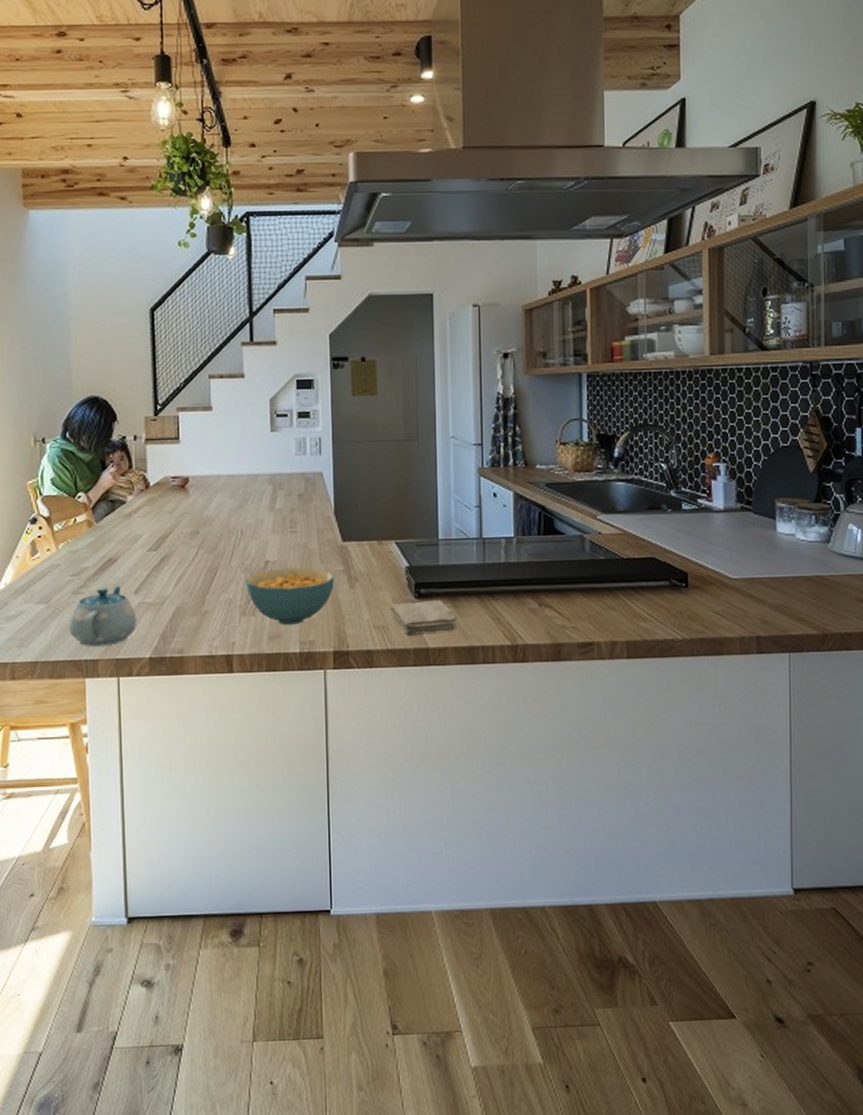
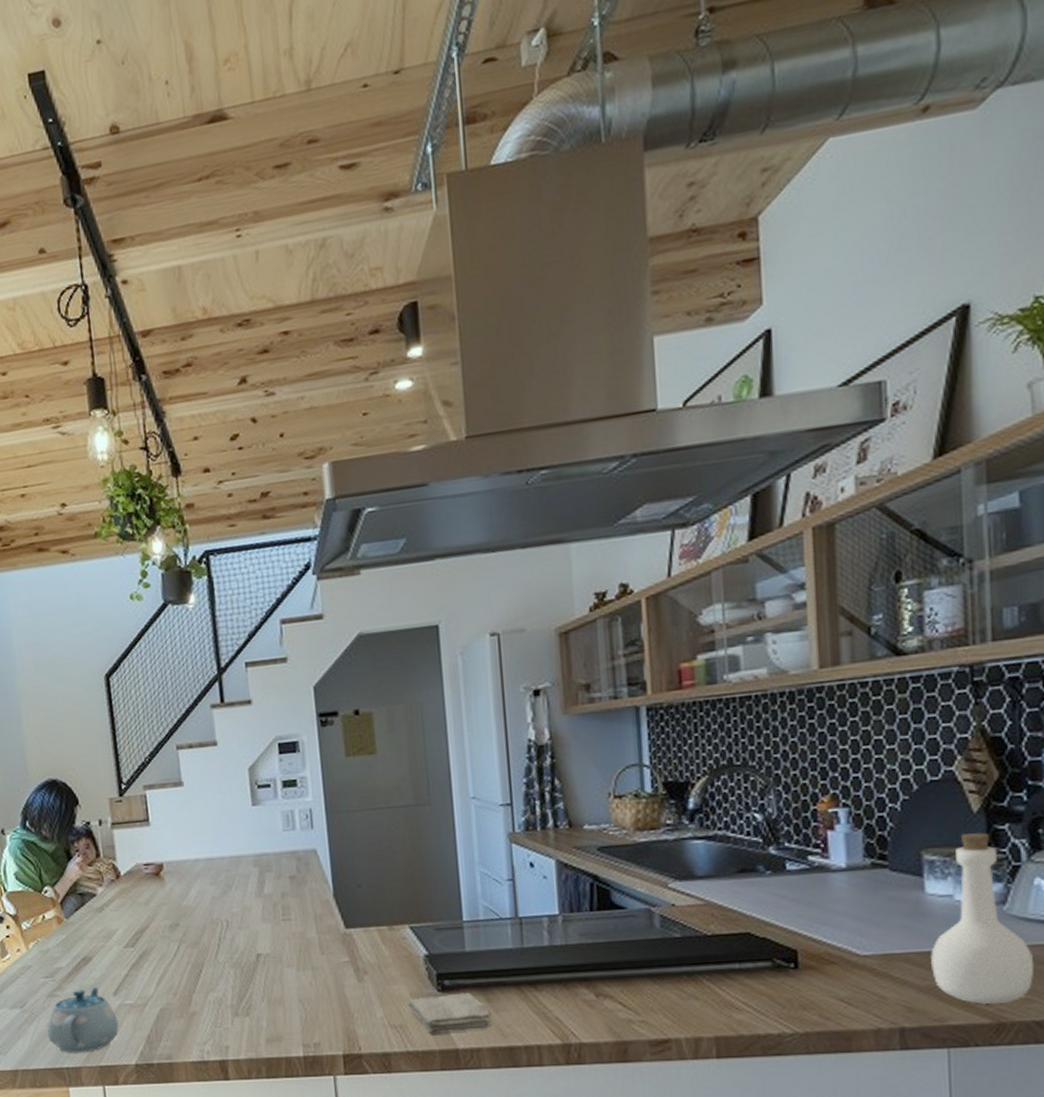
cereal bowl: present [245,566,334,625] -> none [235,959,339,1026]
bottle: none [779,488,847,619] -> present [931,832,1035,1004]

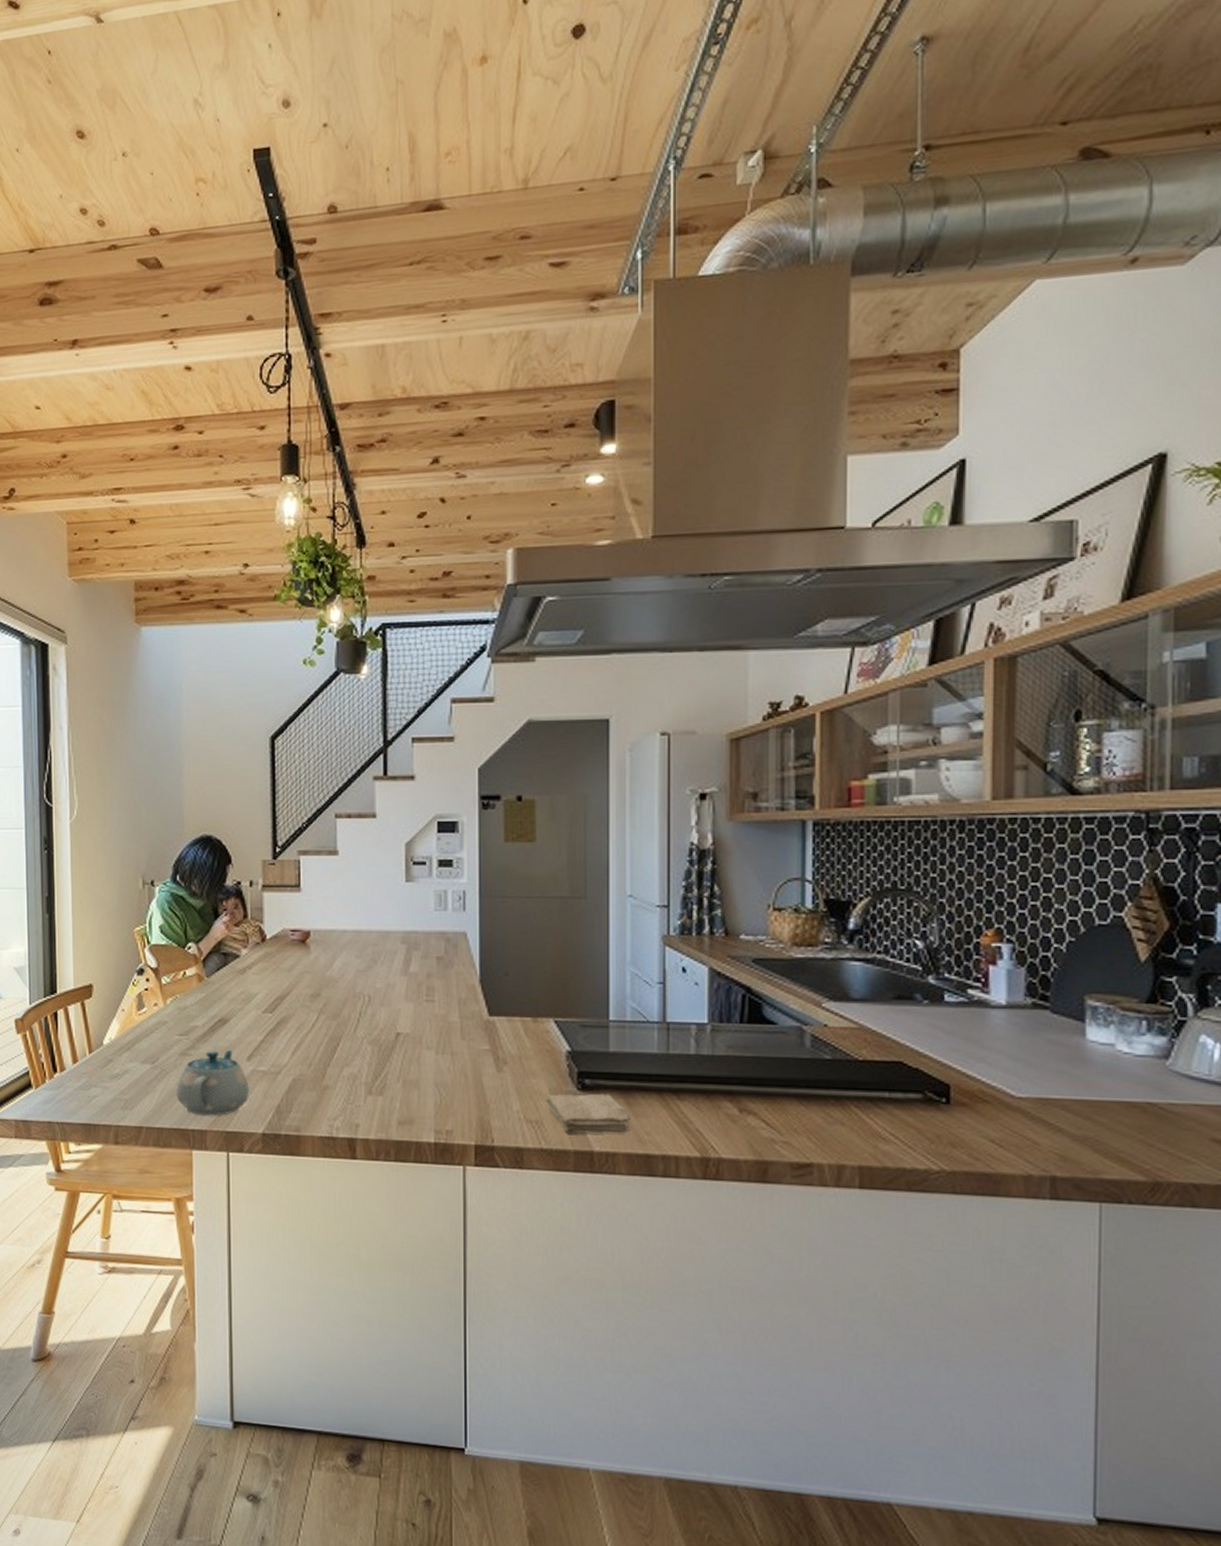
bottle: present [931,832,1035,1004] -> none [1088,983,1195,1161]

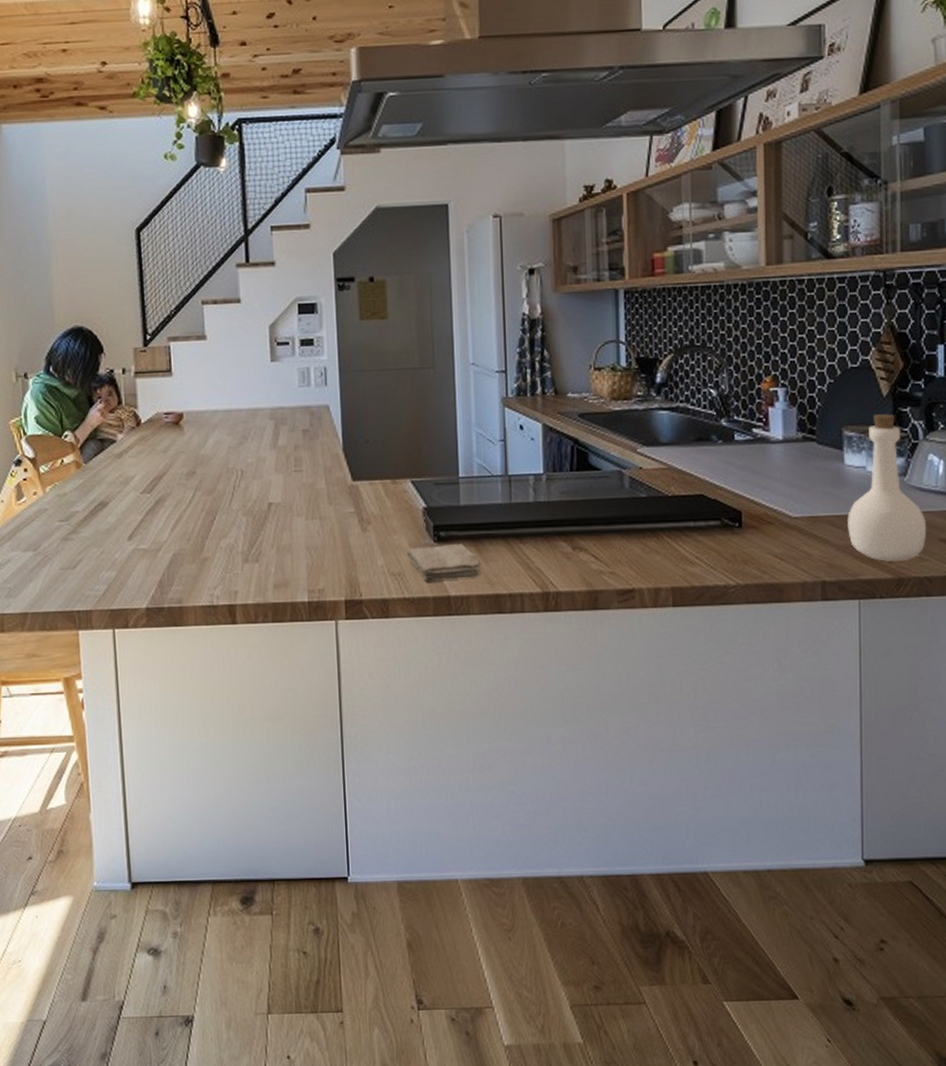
teapot: present [175,1049,250,1116] -> none [59,531,132,596]
bottle: none [1088,983,1195,1161] -> present [847,414,927,561]

